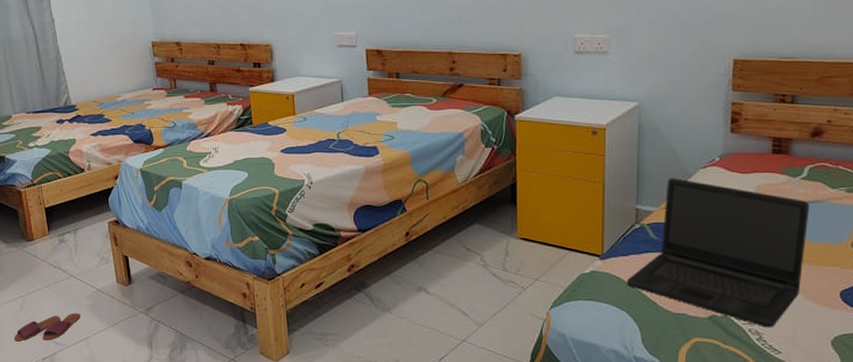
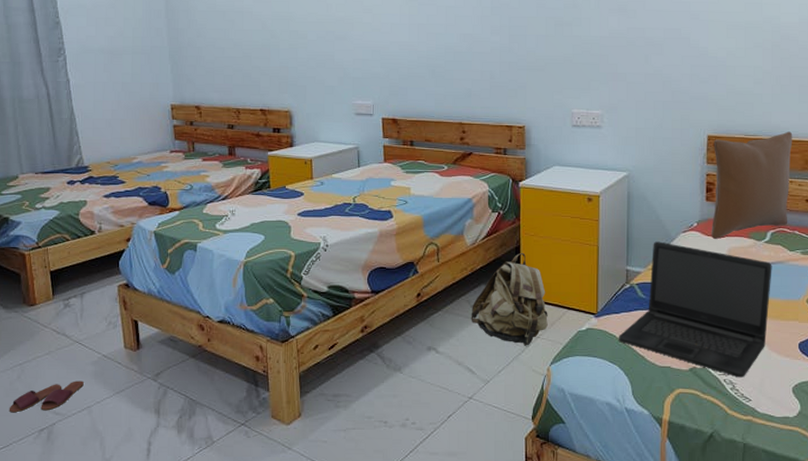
backpack: none [463,191,547,289] -> present [471,253,548,346]
pillow: none [736,52,839,175] -> present [711,131,793,239]

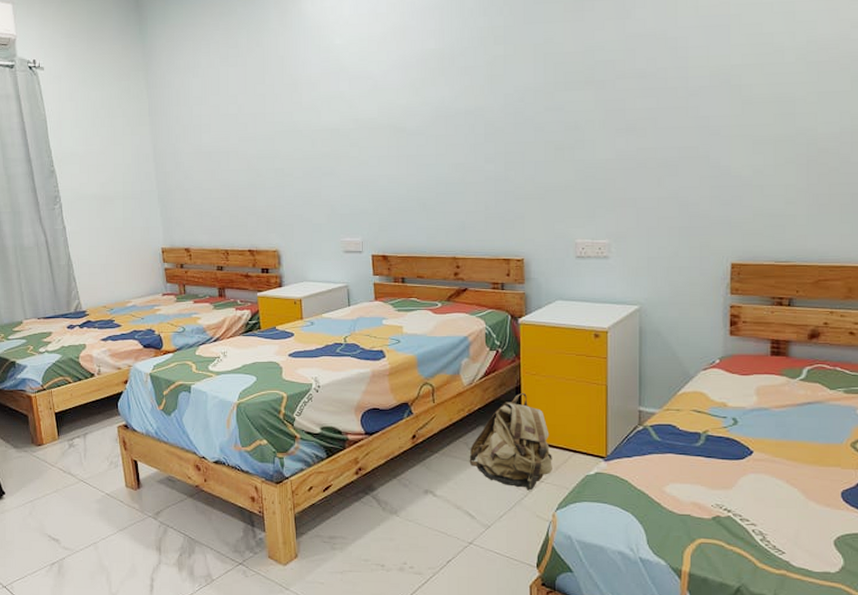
slippers: present [9,381,84,413] -> none [23,517,89,547]
laptop: present [619,241,772,378] -> none [631,380,809,528]
pillow: present [711,131,793,239] -> none [736,256,833,377]

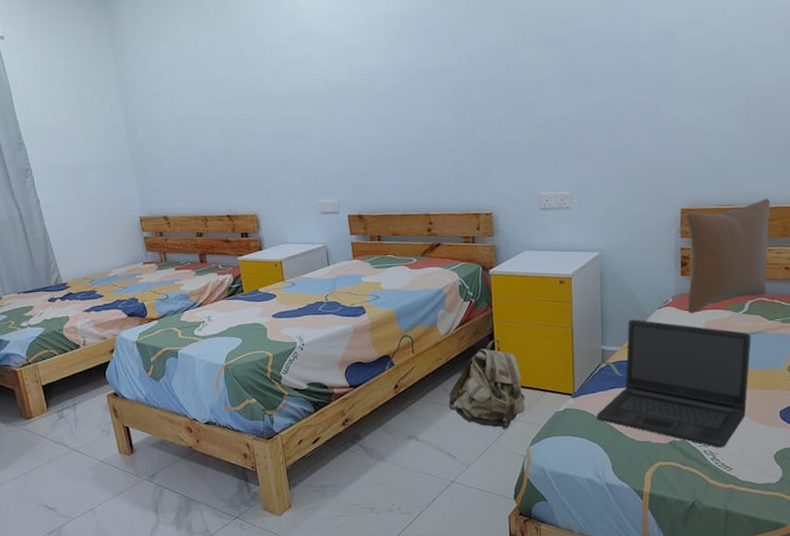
laptop: none [631,380,809,528] -> present [597,319,751,448]
pillow: none [736,256,833,377] -> present [687,198,771,313]

